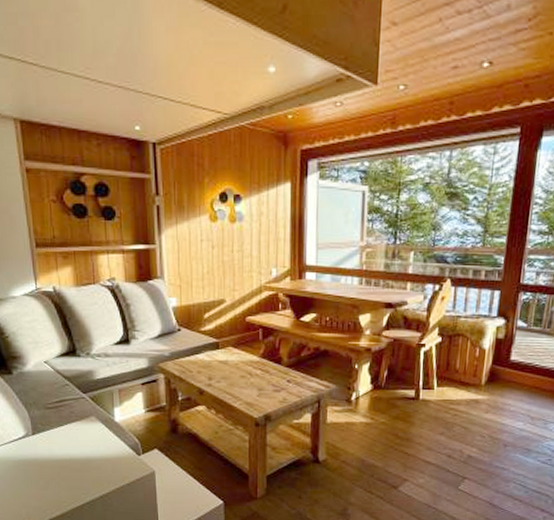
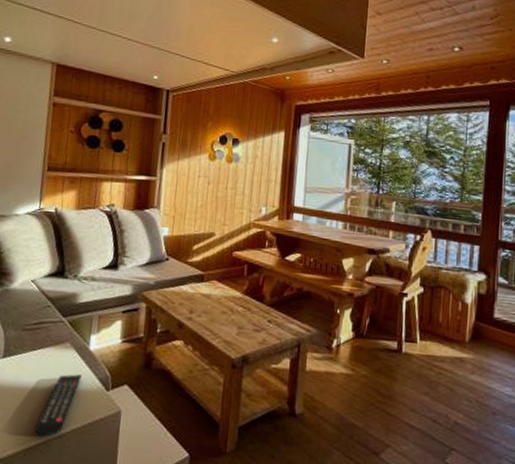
remote control: none [77,444,112,498] -> present [34,374,82,436]

